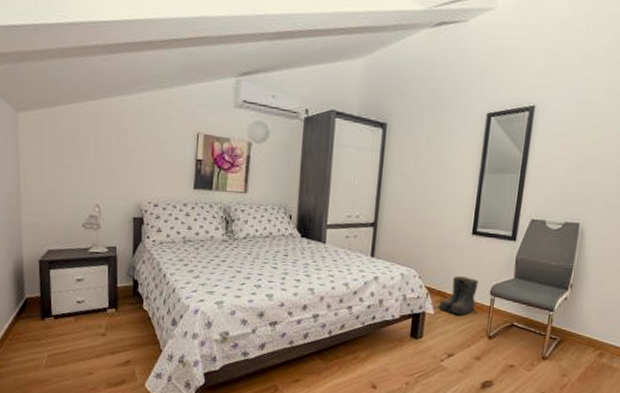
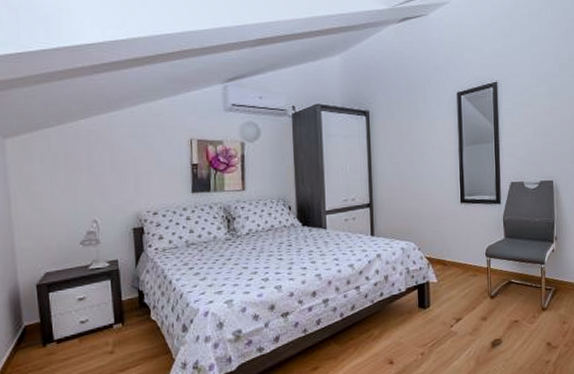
boots: present [438,276,479,315] -> none [440,243,474,280]

